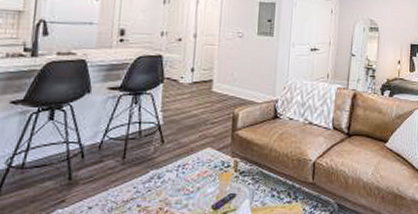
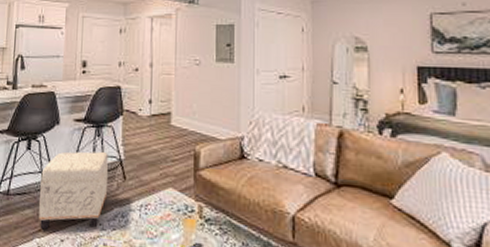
ottoman: none [62,119,146,200] -> present [39,151,109,230]

